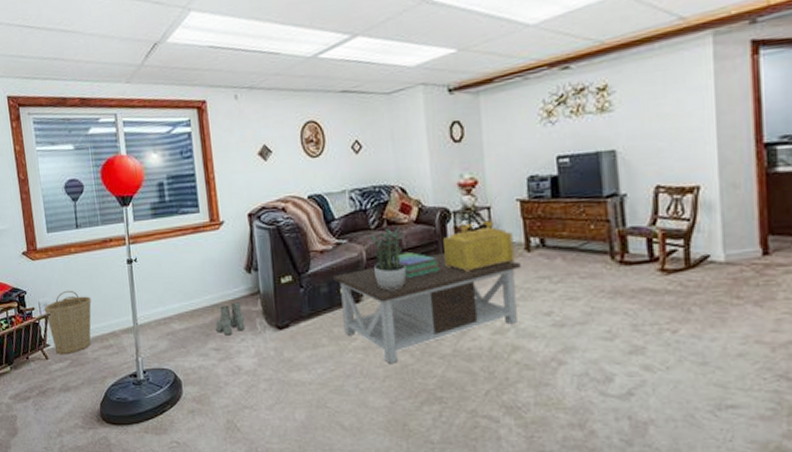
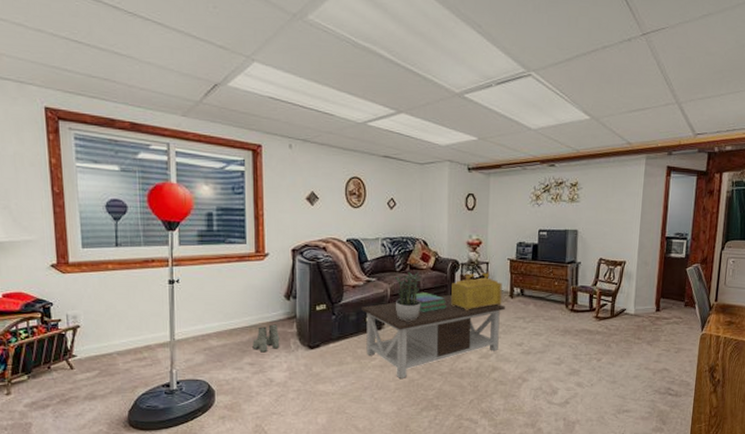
basket: present [44,290,92,355] -> none [72,304,127,366]

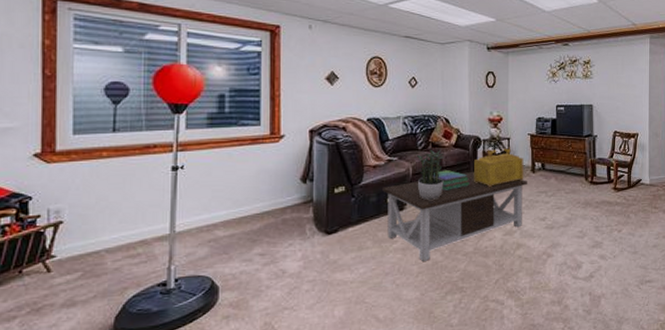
boots: present [252,324,280,353] -> none [264,210,295,241]

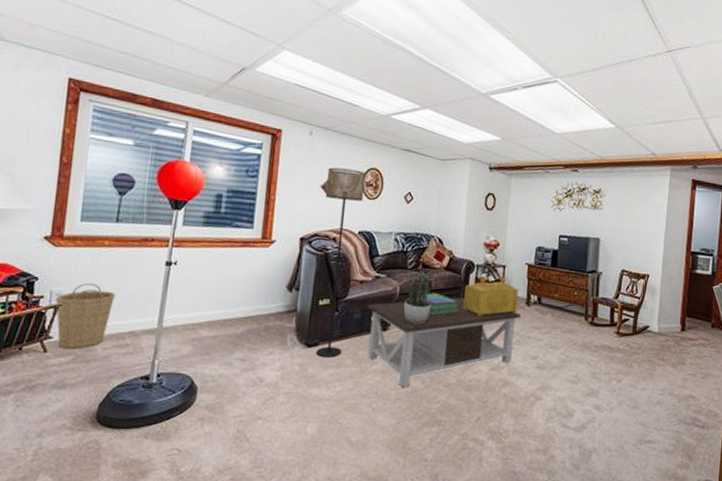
basket: none [54,196,120,267] -> present [55,282,115,350]
floor lamp: none [330,59,369,242] -> present [315,167,366,358]

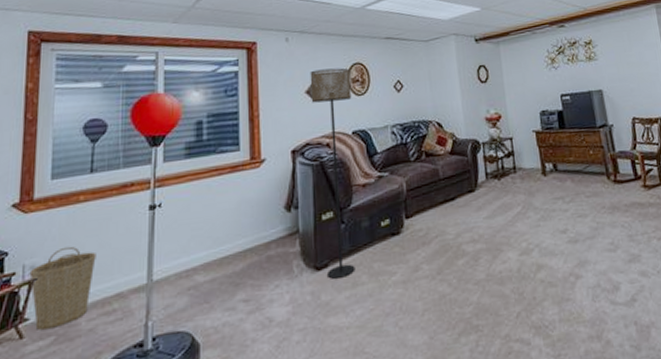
coffee table: present [367,297,521,387] -> none [375,180,540,296]
potted plant: present [404,269,434,323] -> none [409,159,443,220]
stack of books: present [420,293,459,315] -> none [429,181,474,207]
decorative box: present [463,275,519,317] -> none [475,148,535,199]

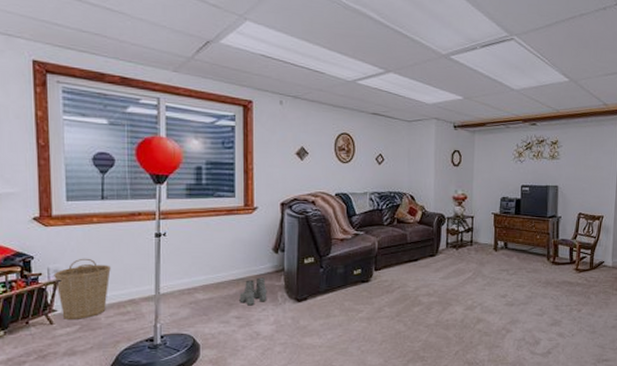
boots: none [247,244,280,284] -> present [239,277,267,306]
floor lamp: present [310,68,355,279] -> none [300,134,338,309]

